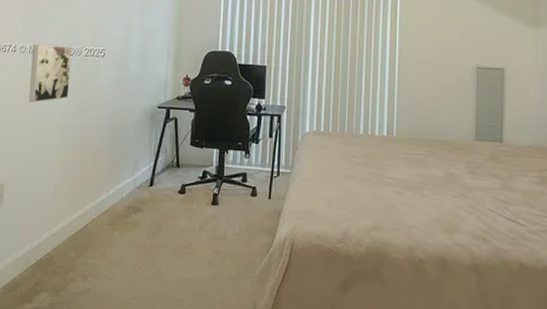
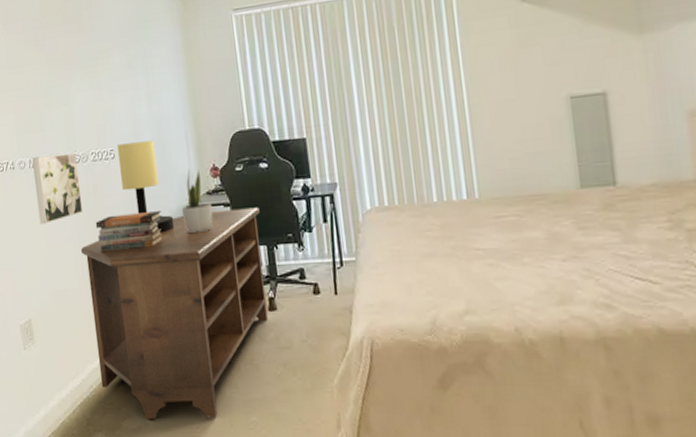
tv stand: none [55,113,218,291] -> present [80,207,268,418]
book stack: none [77,104,136,137] -> present [95,211,164,251]
table lamp: none [106,46,145,126] -> present [117,140,175,233]
potted plant: none [153,76,179,131] -> present [181,169,213,234]

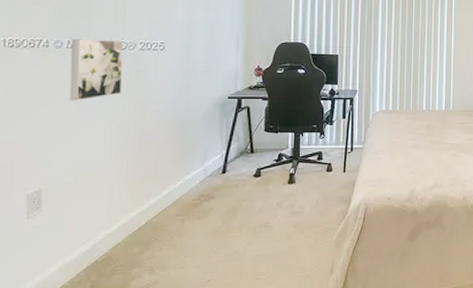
tv stand: present [80,207,268,418] -> none [112,103,293,277]
book stack: present [95,211,164,251] -> none [133,99,204,129]
table lamp: present [117,140,175,233] -> none [168,39,214,117]
potted plant: present [181,169,213,234] -> none [223,67,252,120]

